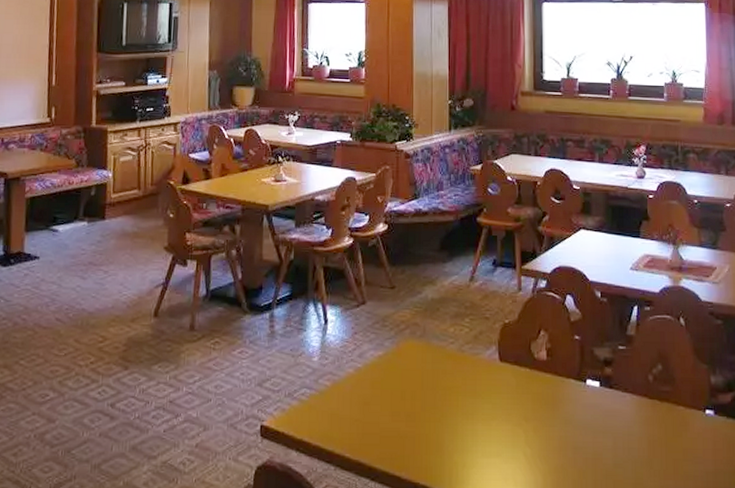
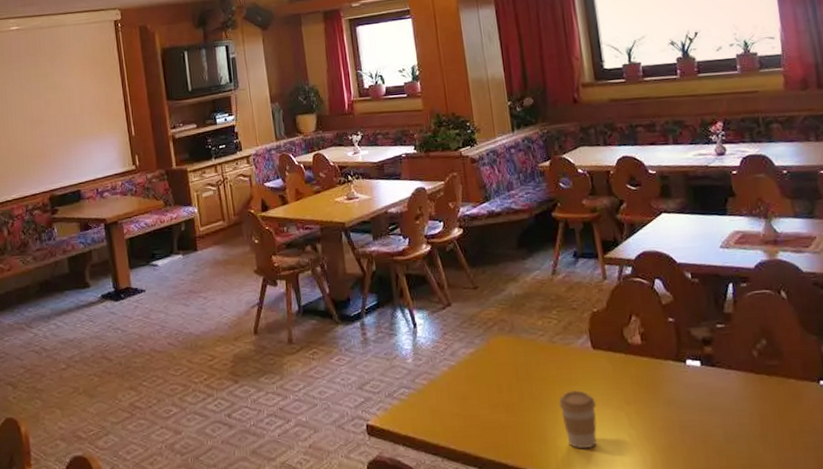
coffee cup: none [460,403,497,466] -> present [558,390,597,449]

